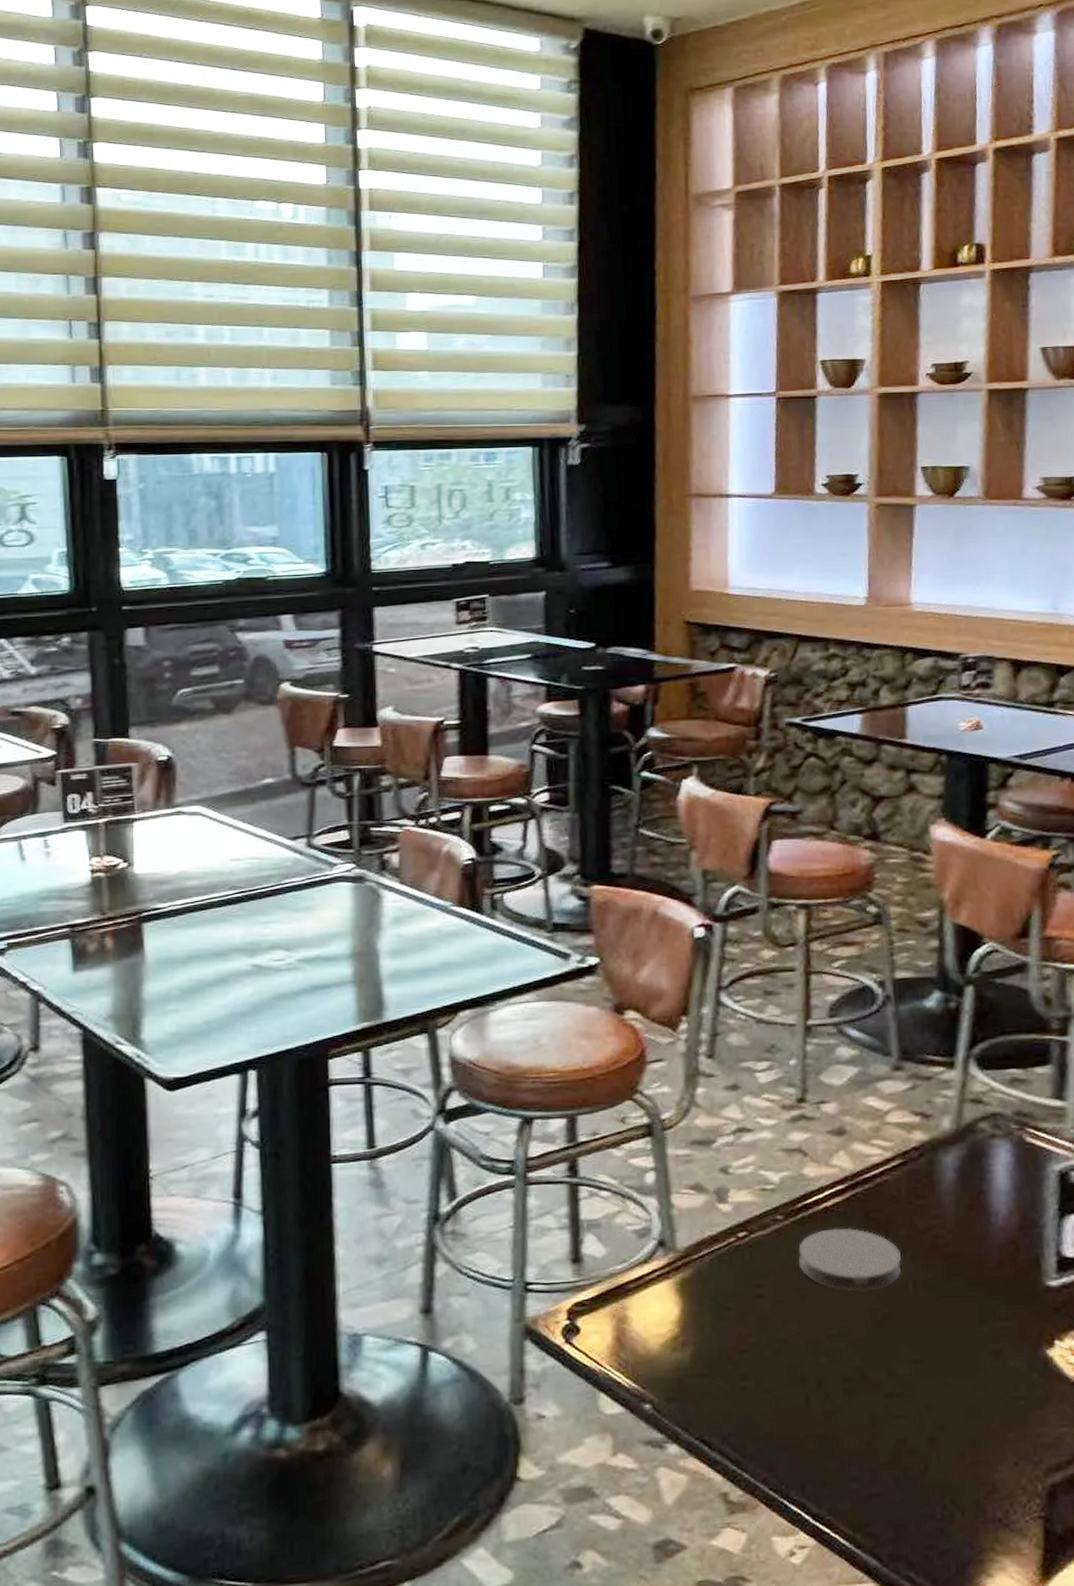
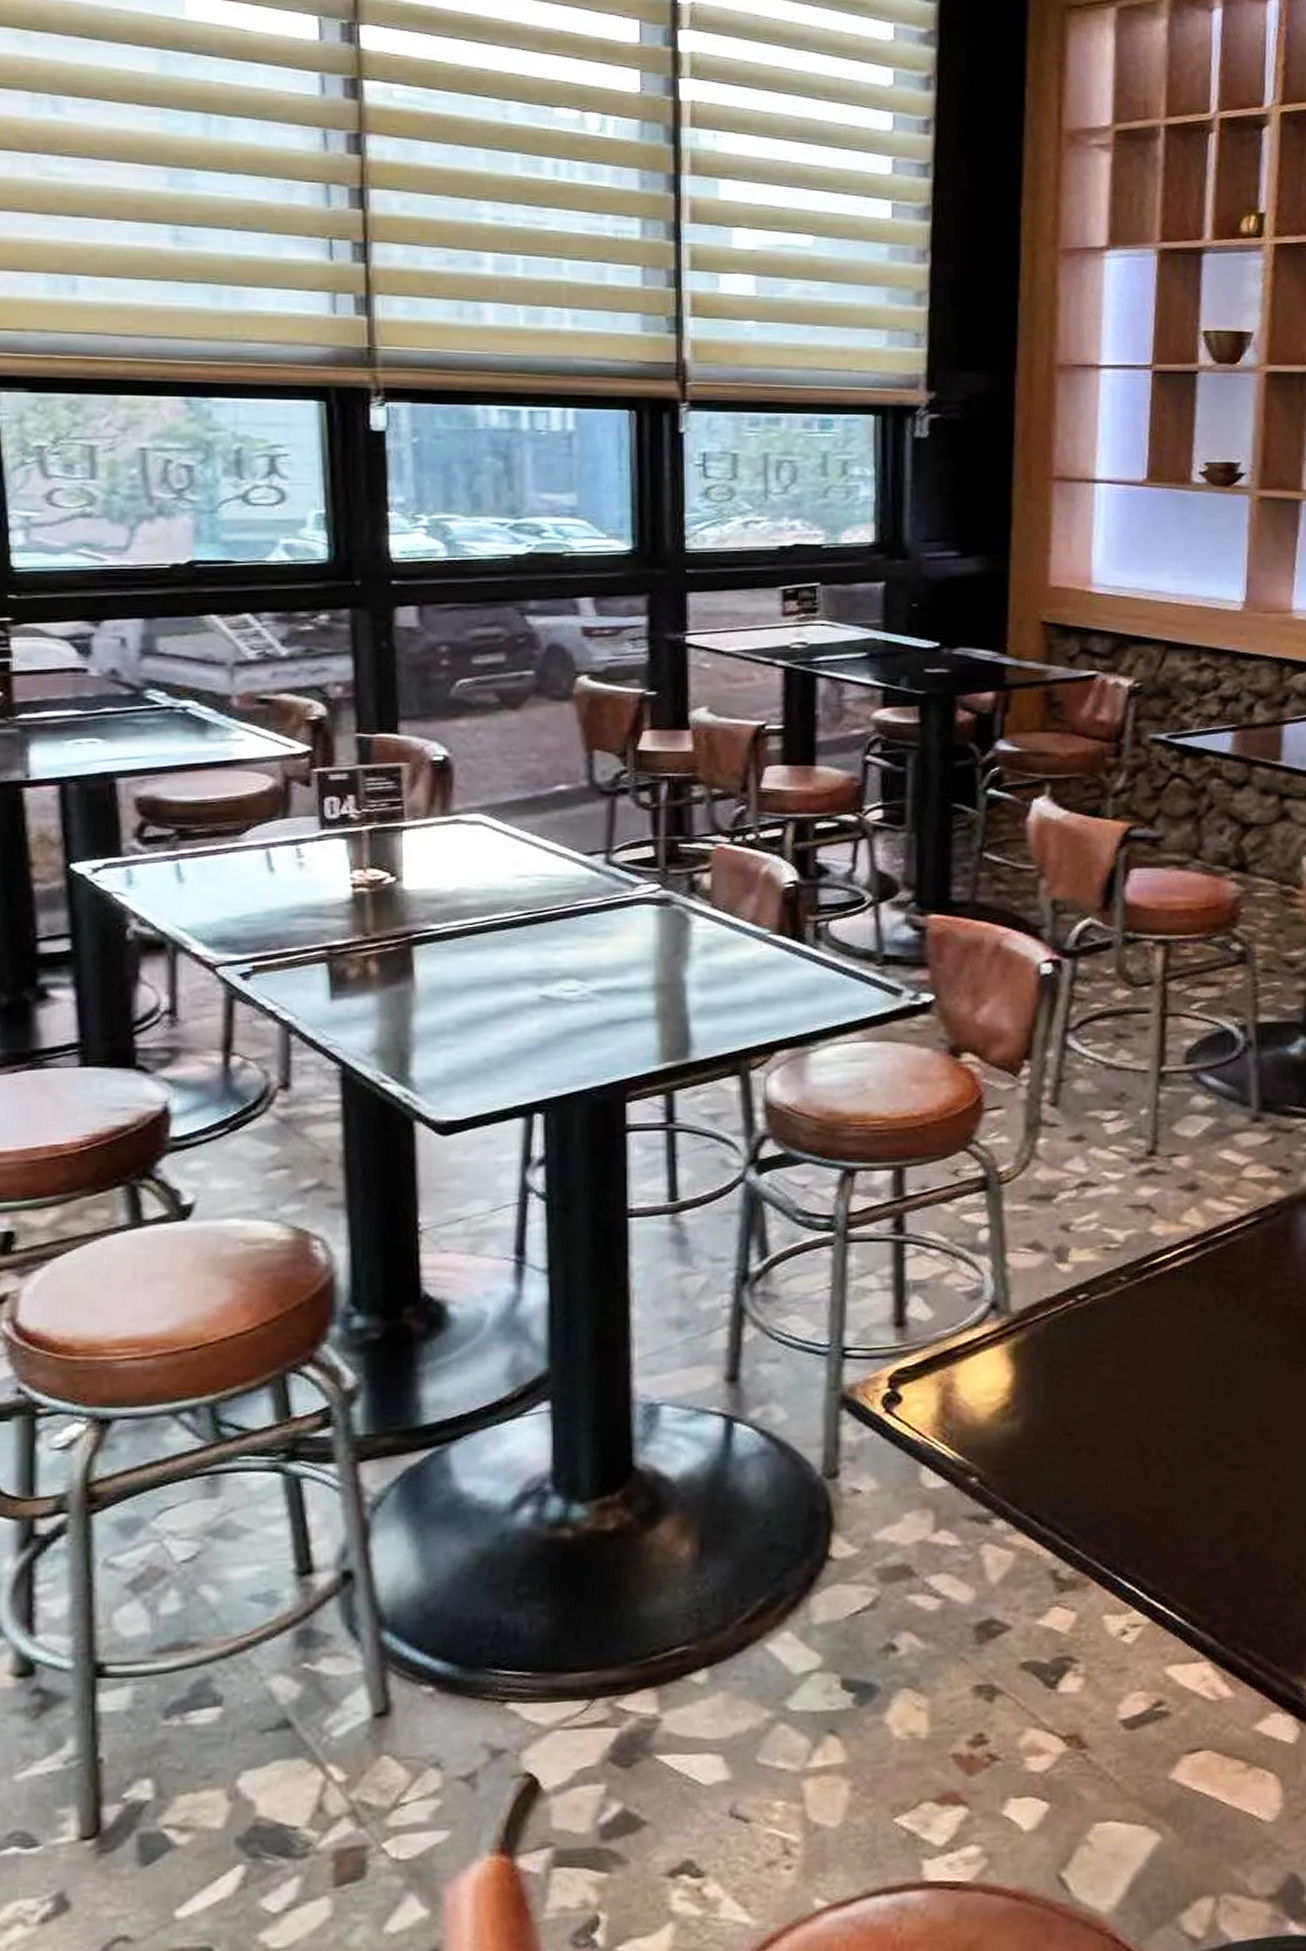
coaster: present [798,1227,901,1292] -> none [1143,1289,1252,1357]

